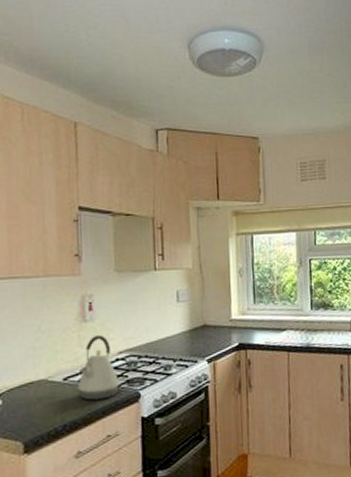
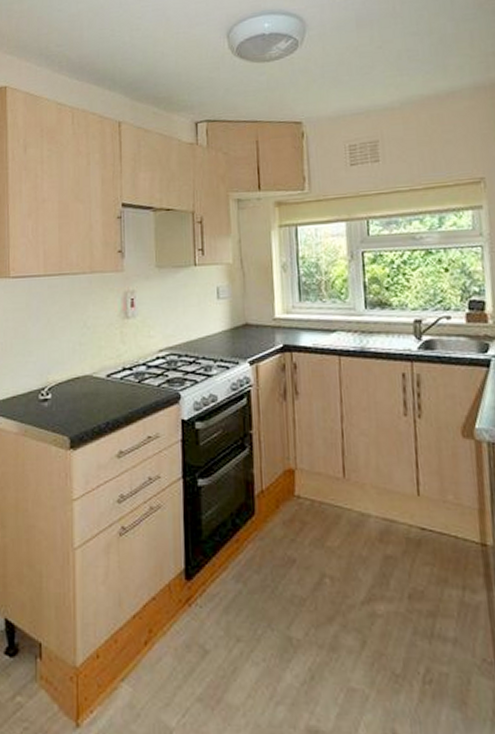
kettle: present [77,335,120,401] -> none [119,332,161,399]

